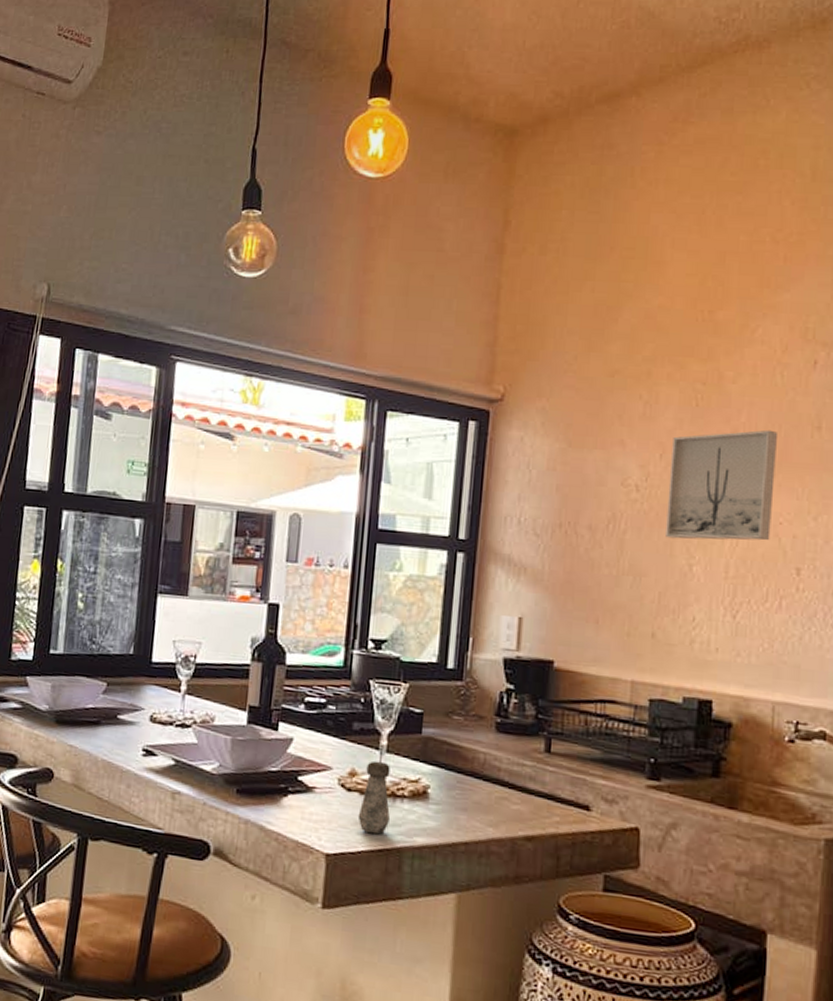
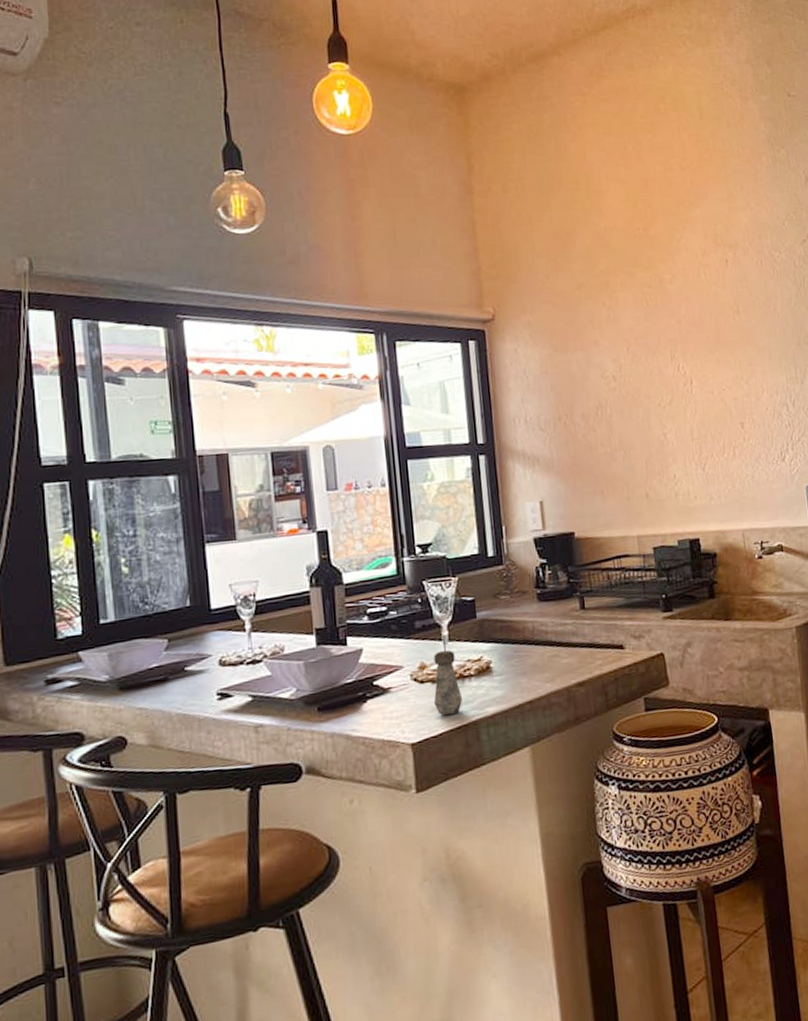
wall art: present [666,429,779,541] -> none [634,317,719,415]

